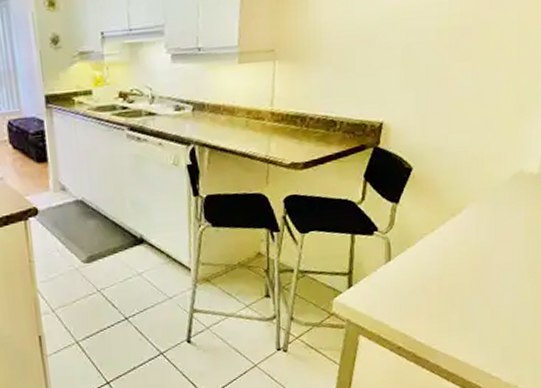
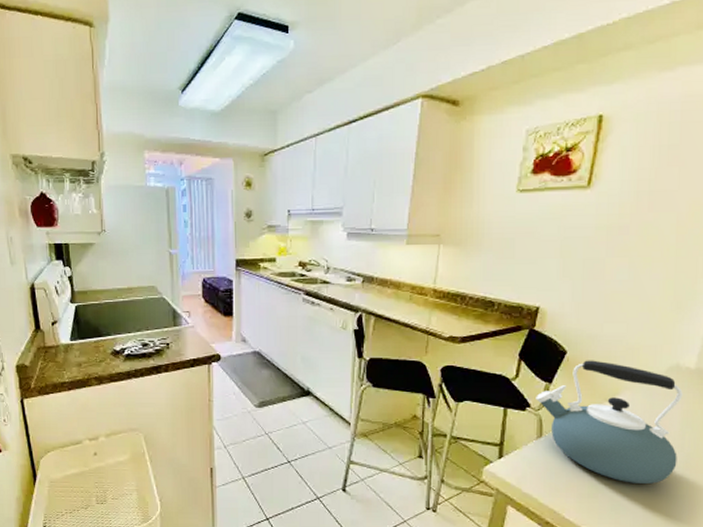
kettle: none [383,174,527,298] -> present [536,360,683,484]

